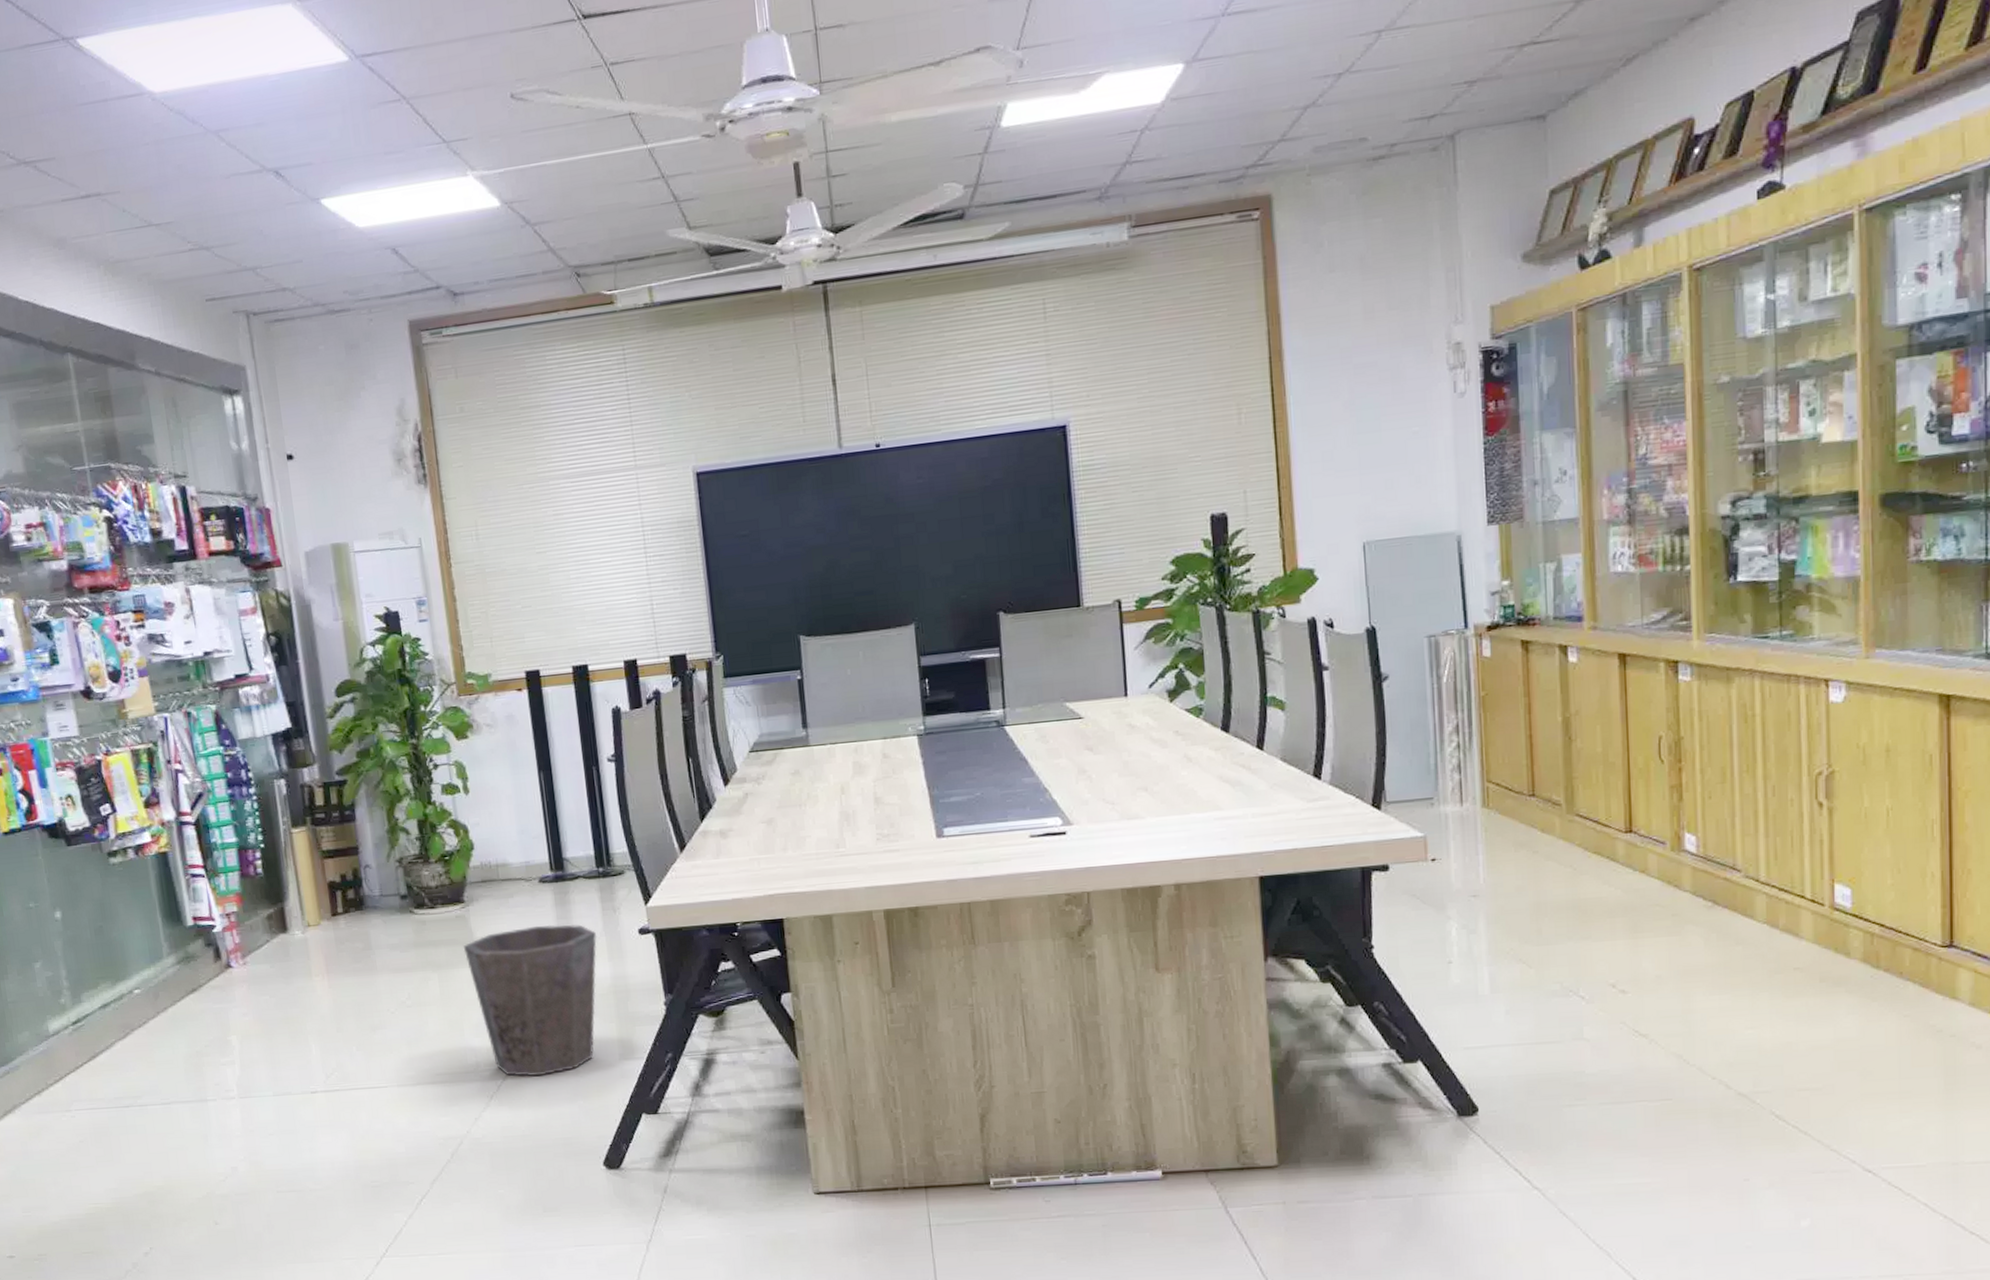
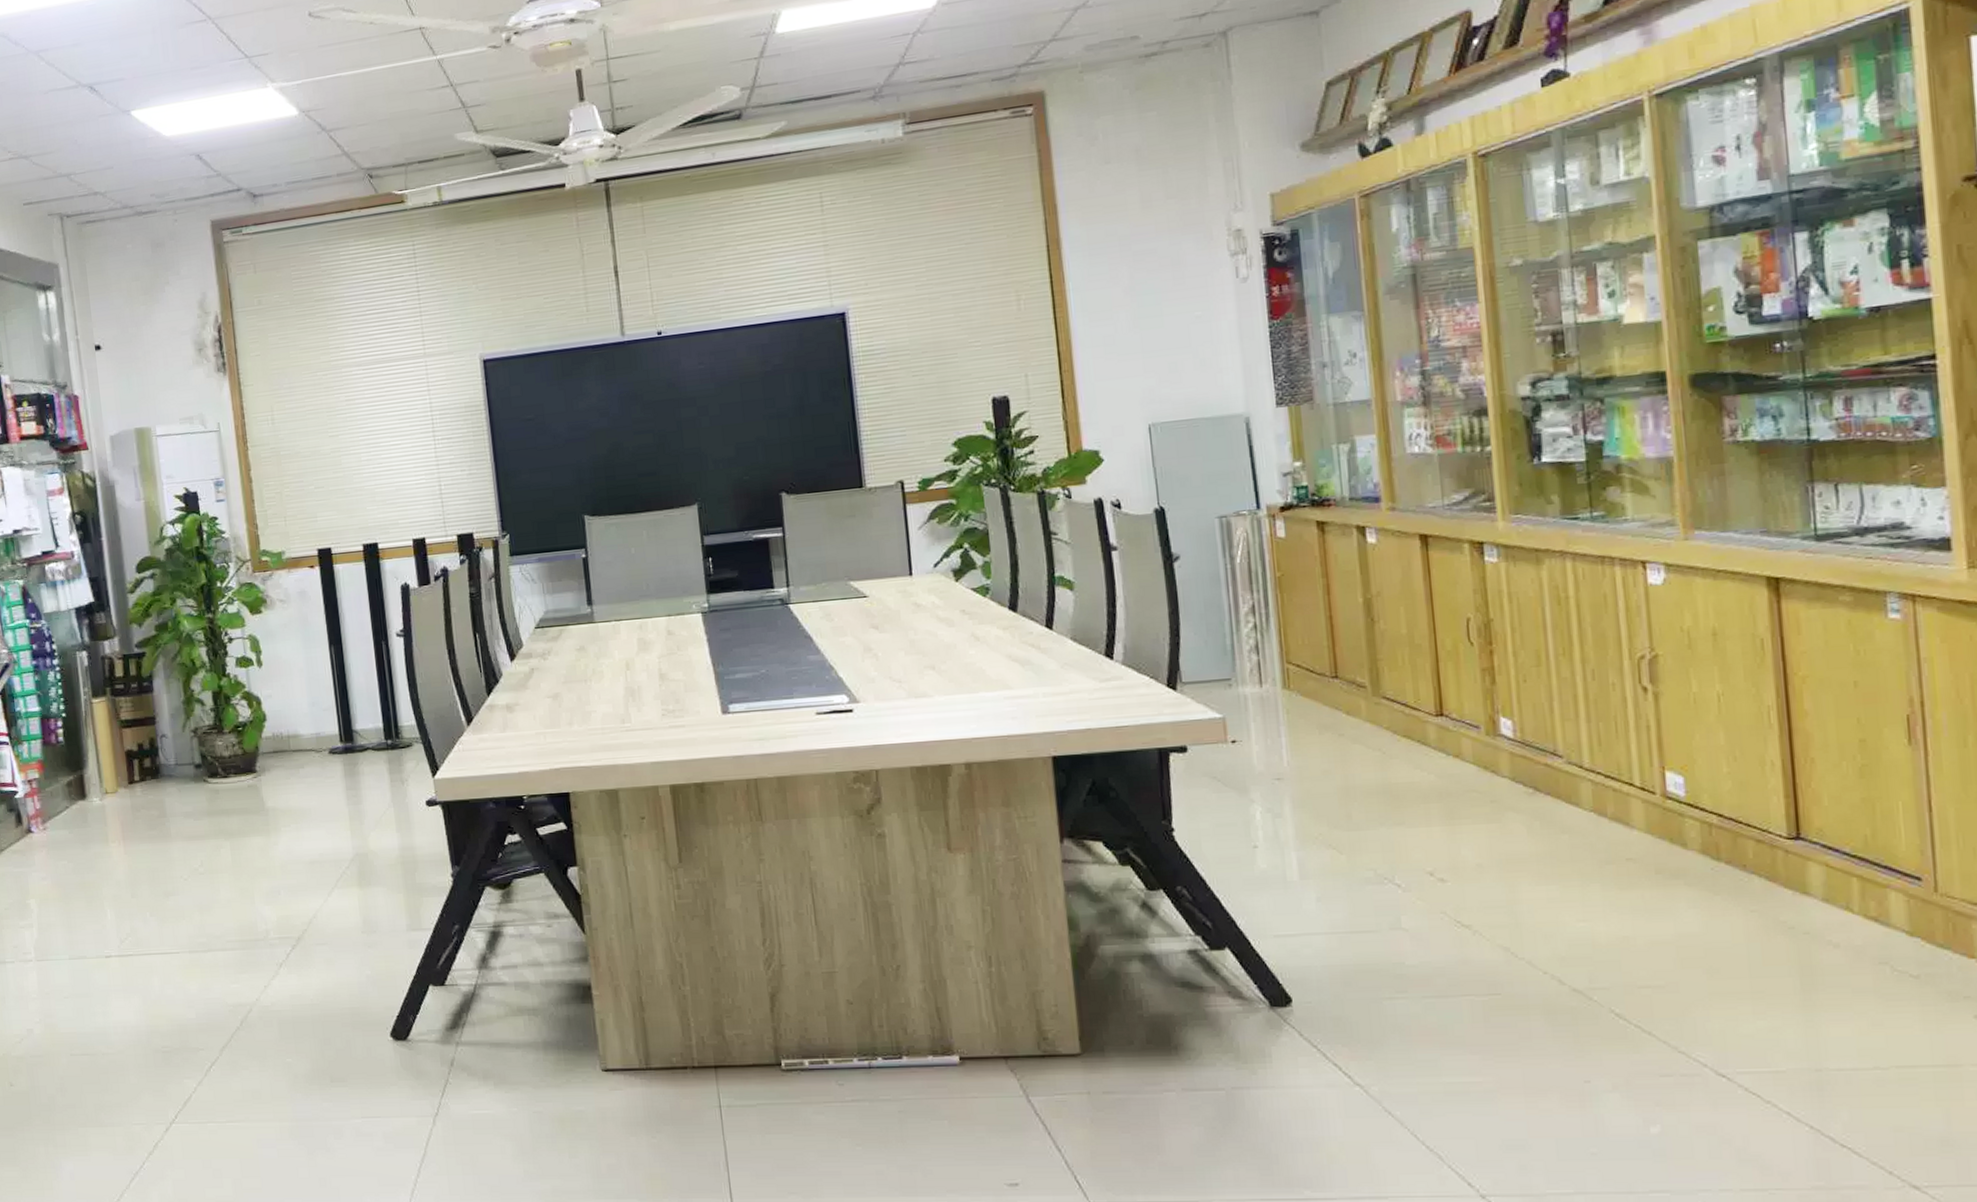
waste bin: present [463,924,597,1077] -> none [255,795,386,946]

